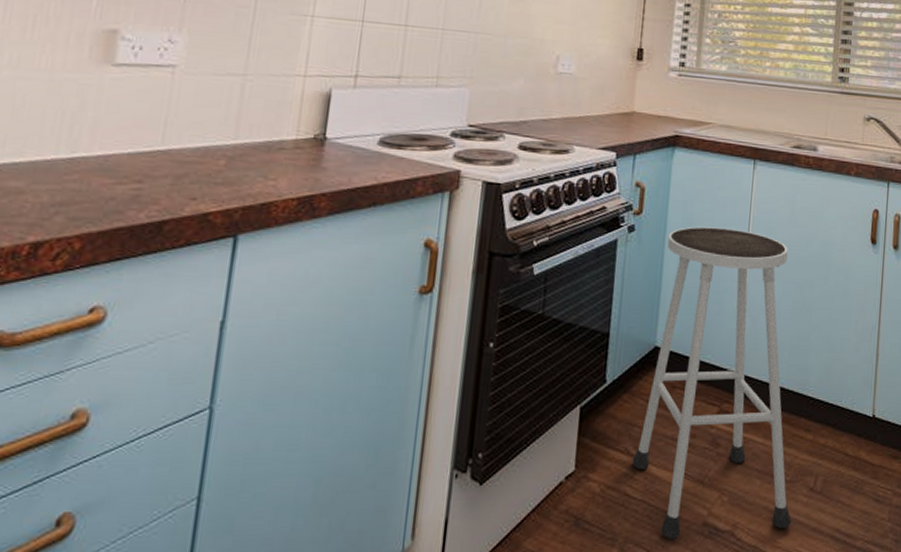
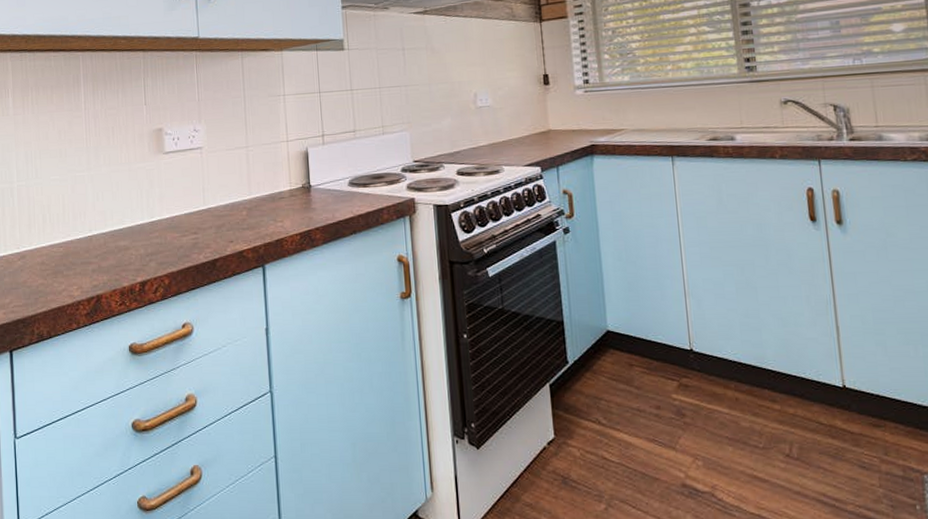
stool: present [632,226,792,540] -> none [601,221,772,498]

